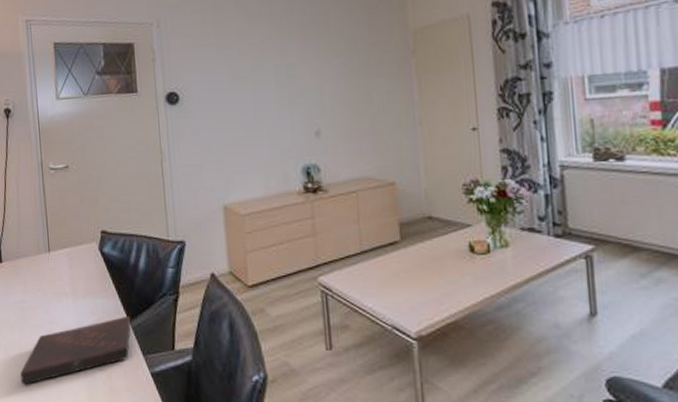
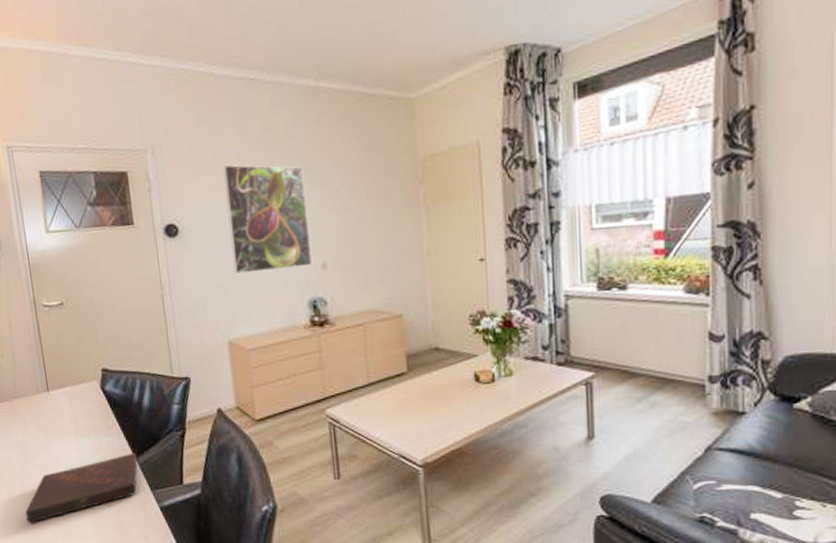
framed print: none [223,36,307,140] -> present [223,164,313,274]

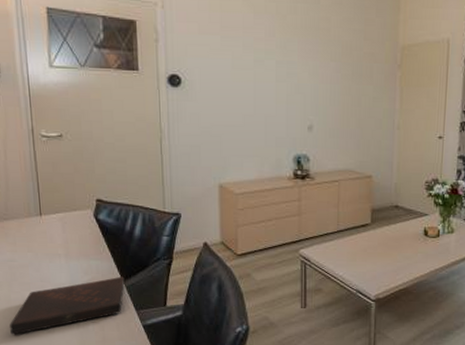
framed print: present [223,164,313,274] -> none [228,27,301,127]

